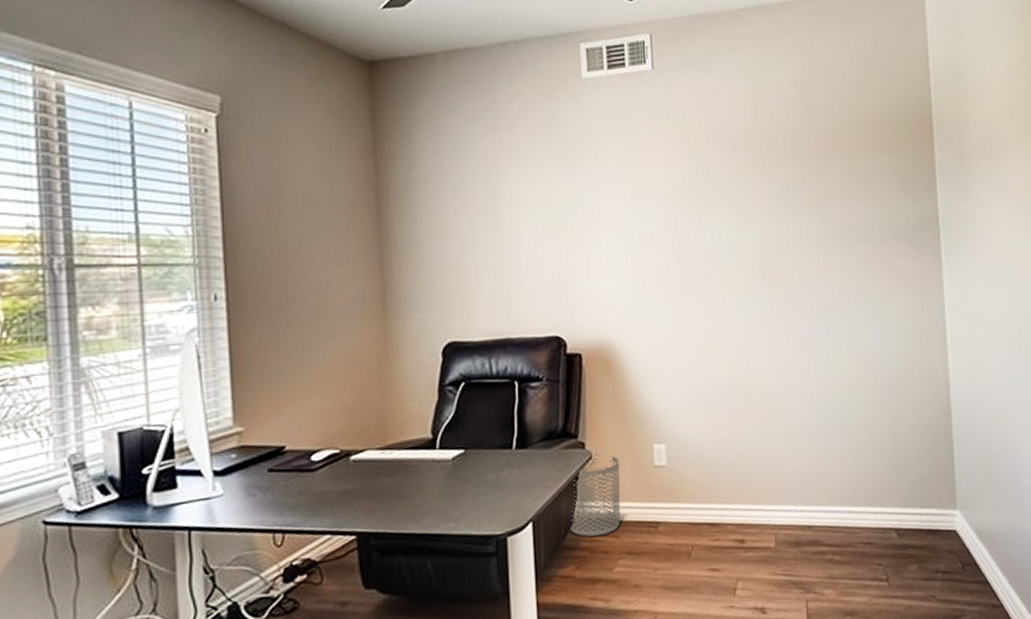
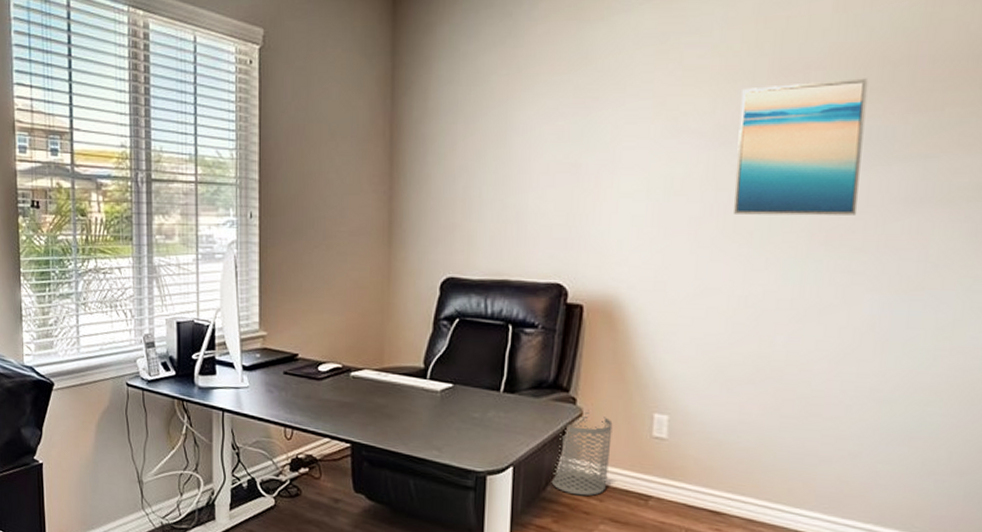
wall art: none [689,149,783,261] -> present [733,78,869,216]

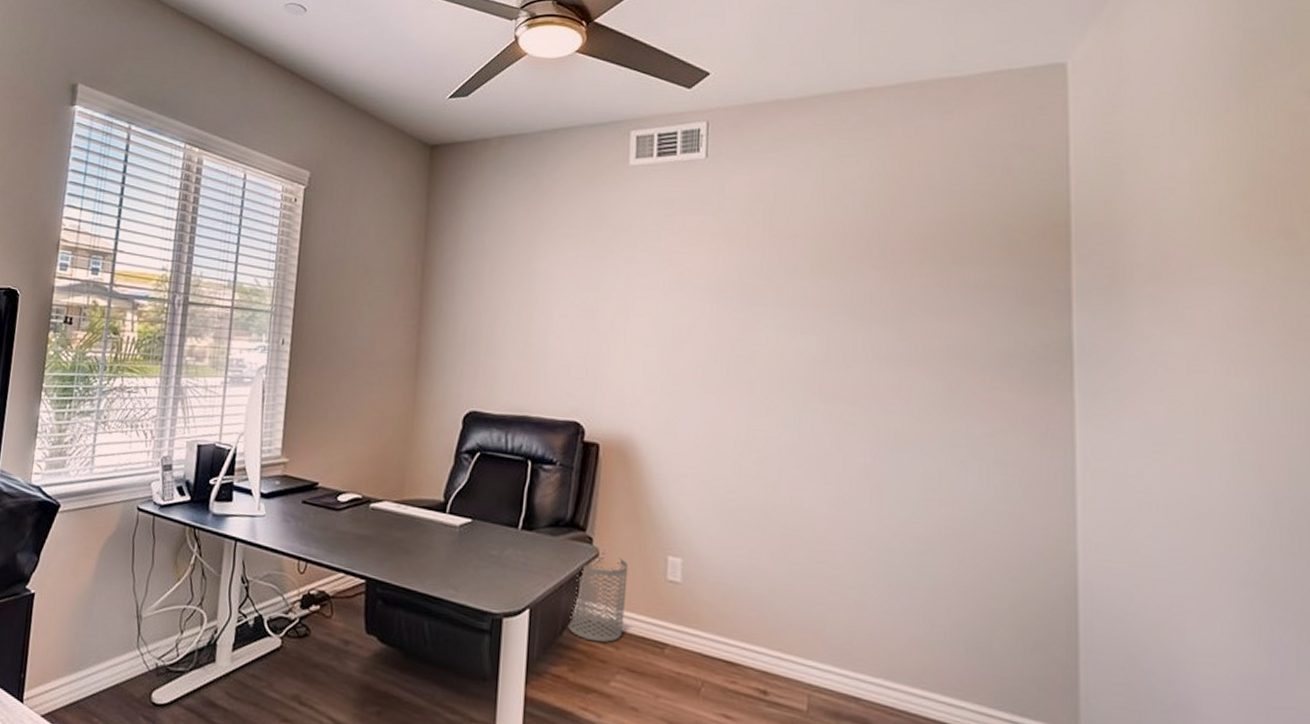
wall art: present [733,78,869,216] -> none [735,248,847,370]

